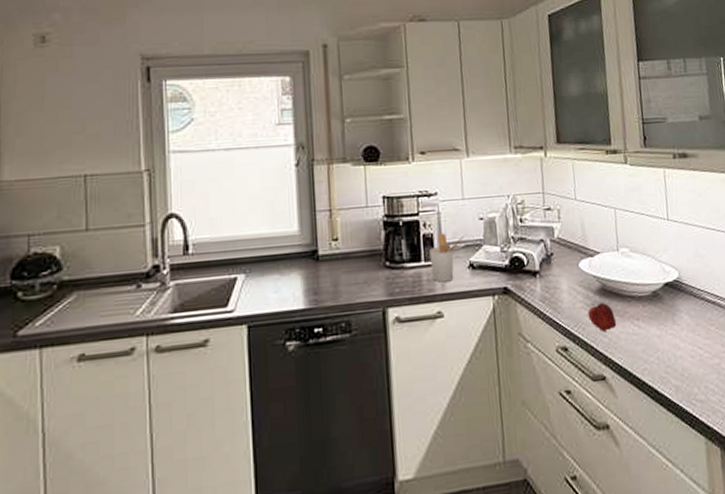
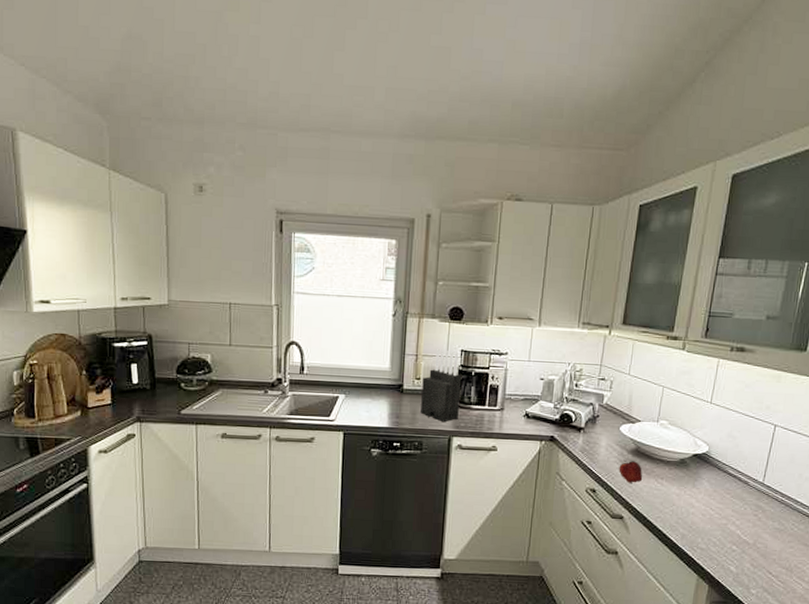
knife block: none [341,198,391,291] -> present [421,348,462,423]
utensil holder: present [429,233,464,283] -> none [492,386,524,425]

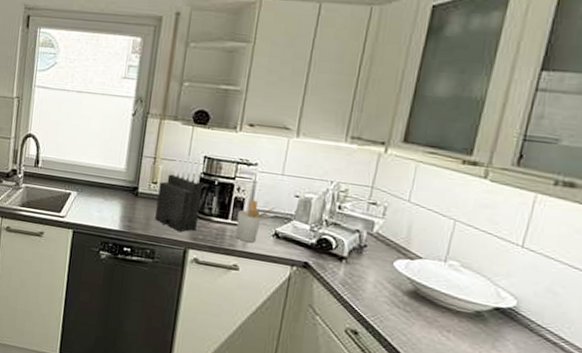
utensil holder: none [492,386,524,425] -> present [235,199,275,243]
apple: present [619,459,643,483] -> none [389,301,422,332]

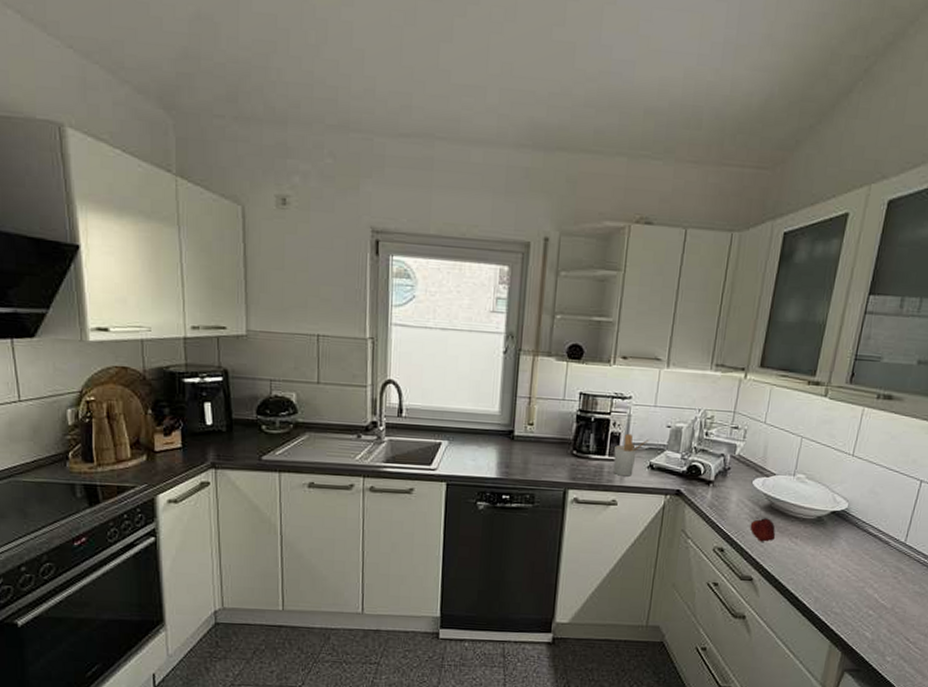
knife block: present [155,152,204,232] -> none [533,390,580,473]
apple: none [389,301,422,332] -> present [750,516,776,542]

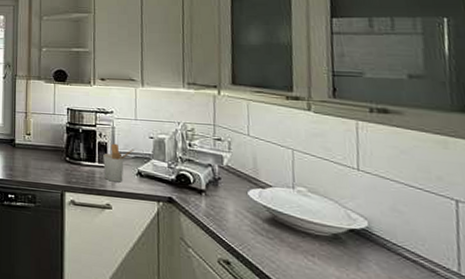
apple: present [750,516,776,542] -> none [254,229,288,259]

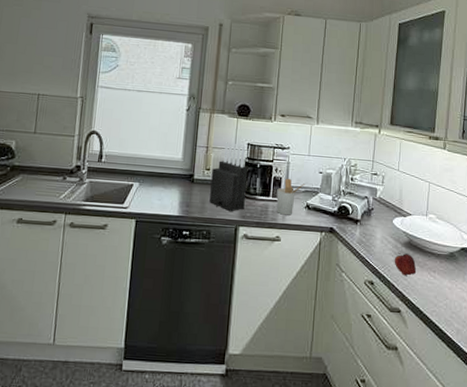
knife block: none [32,106,70,177] -> present [209,141,248,212]
apple: none [254,229,288,259] -> present [394,252,417,276]

